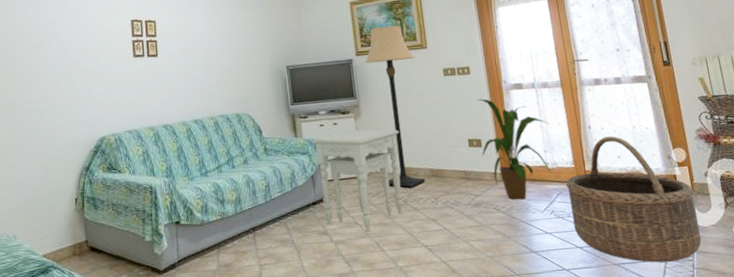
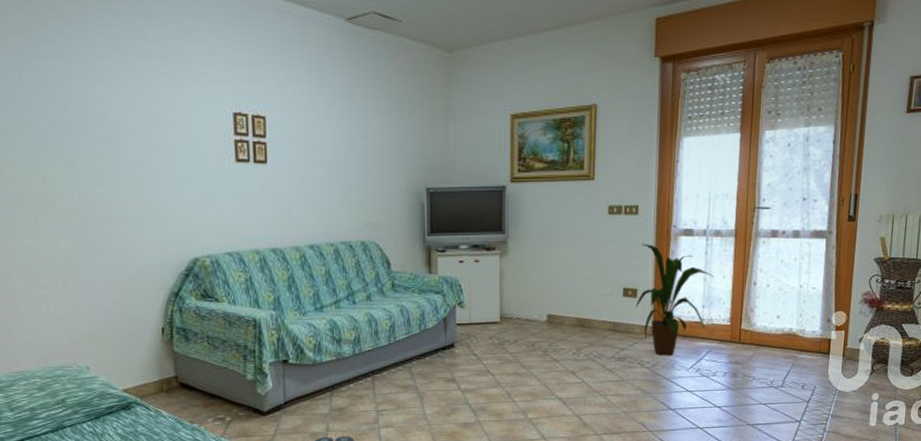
side table: present [312,129,403,232] -> none [448,269,548,382]
lamp: present [364,25,426,188] -> none [520,149,580,337]
basket: present [566,136,702,263] -> none [717,294,845,425]

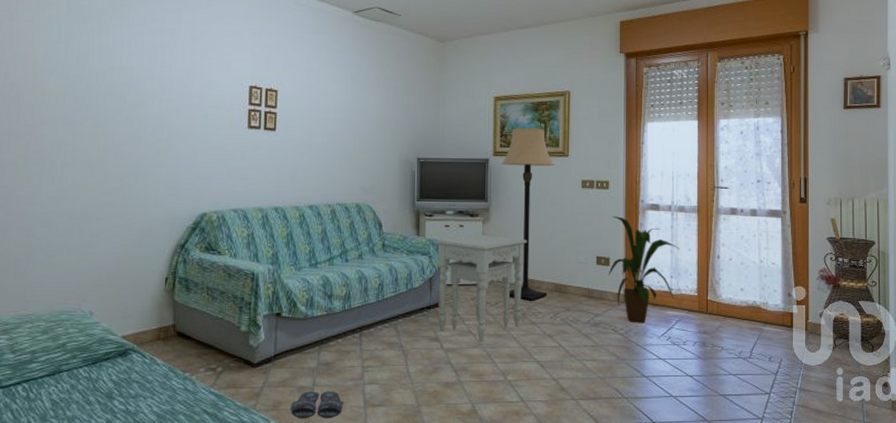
side table: none [448,269,548,382] -> present [435,234,527,342]
lamp: none [520,149,580,337] -> present [501,127,556,301]

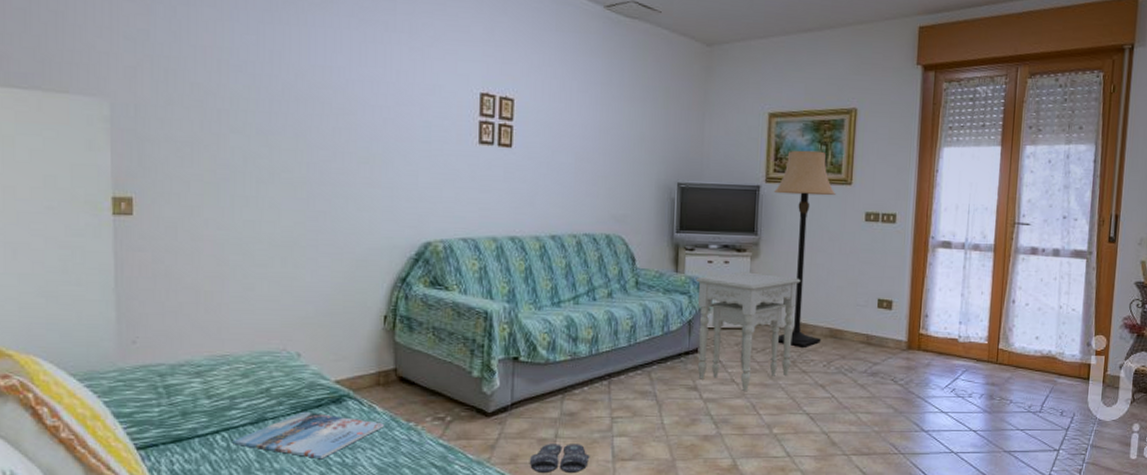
magazine: none [32,364,163,408] -> present [233,411,384,460]
house plant: present [608,216,680,323] -> none [890,254,971,374]

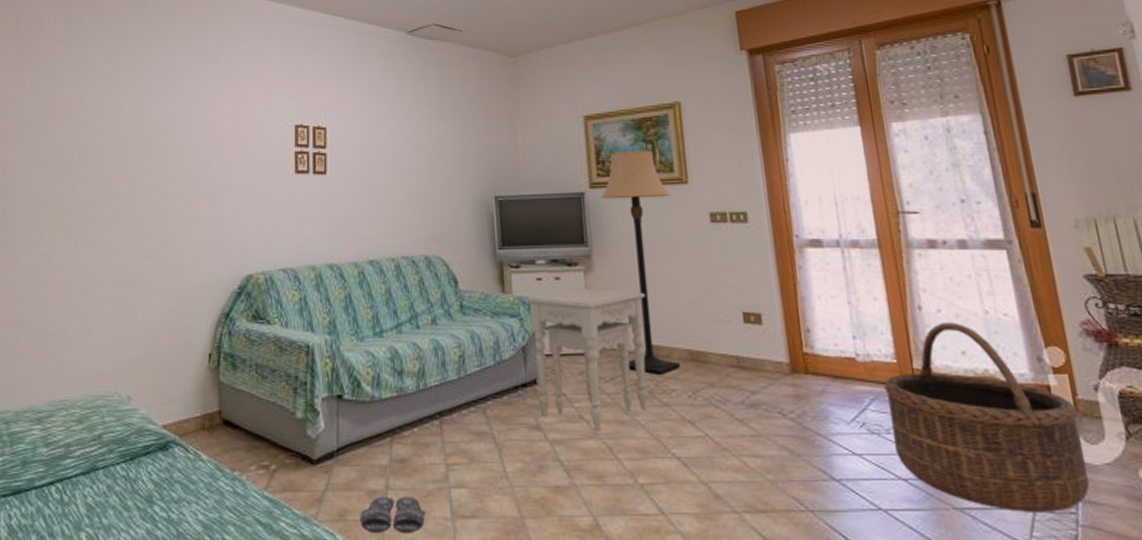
magazine: present [233,411,384,460] -> none [65,459,209,515]
basket: none [972,314,1105,454] -> present [883,322,1090,512]

